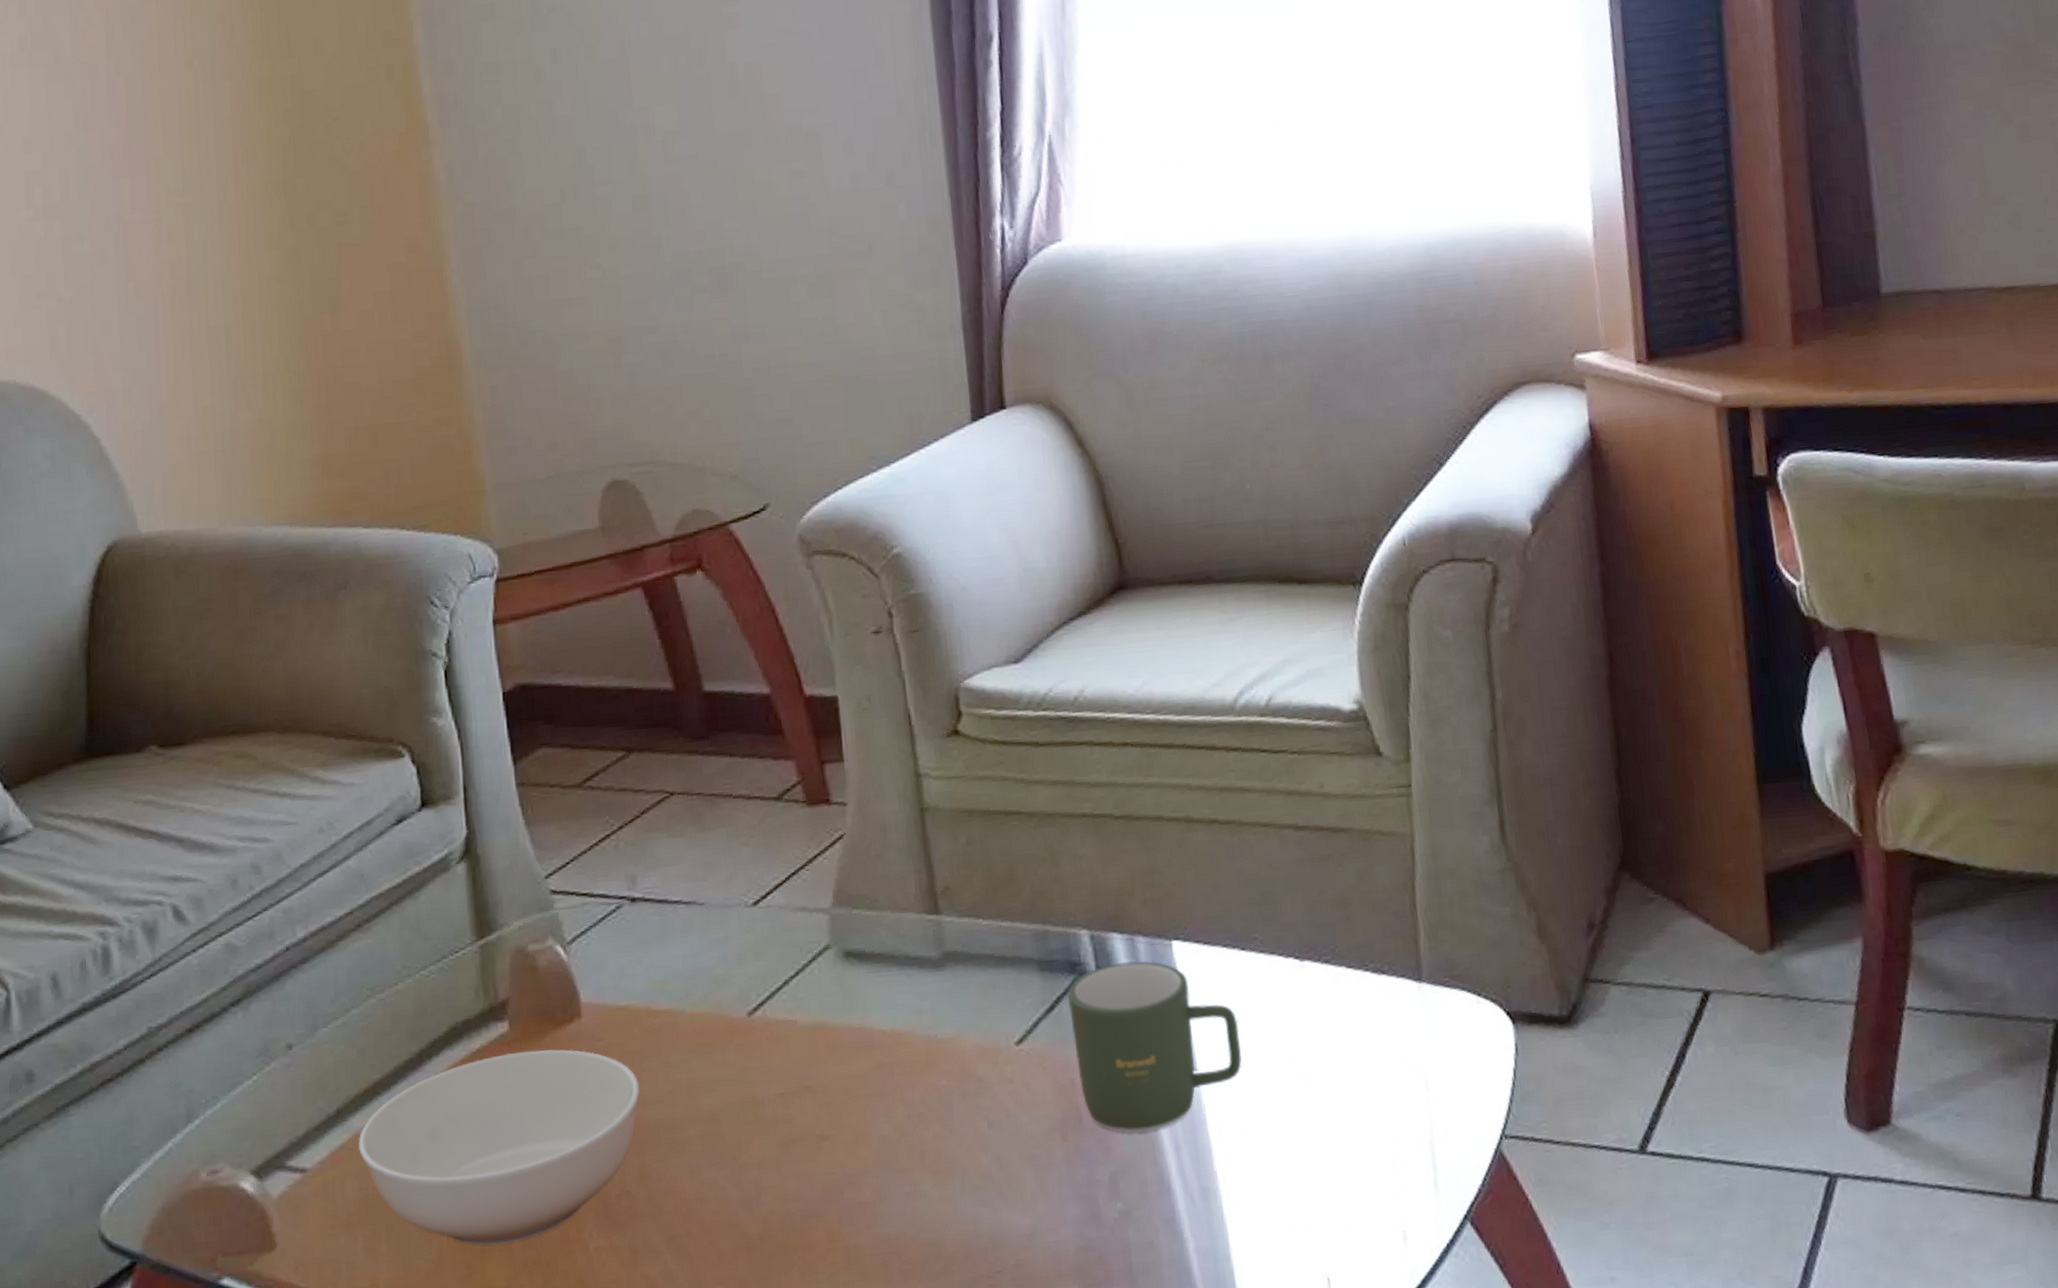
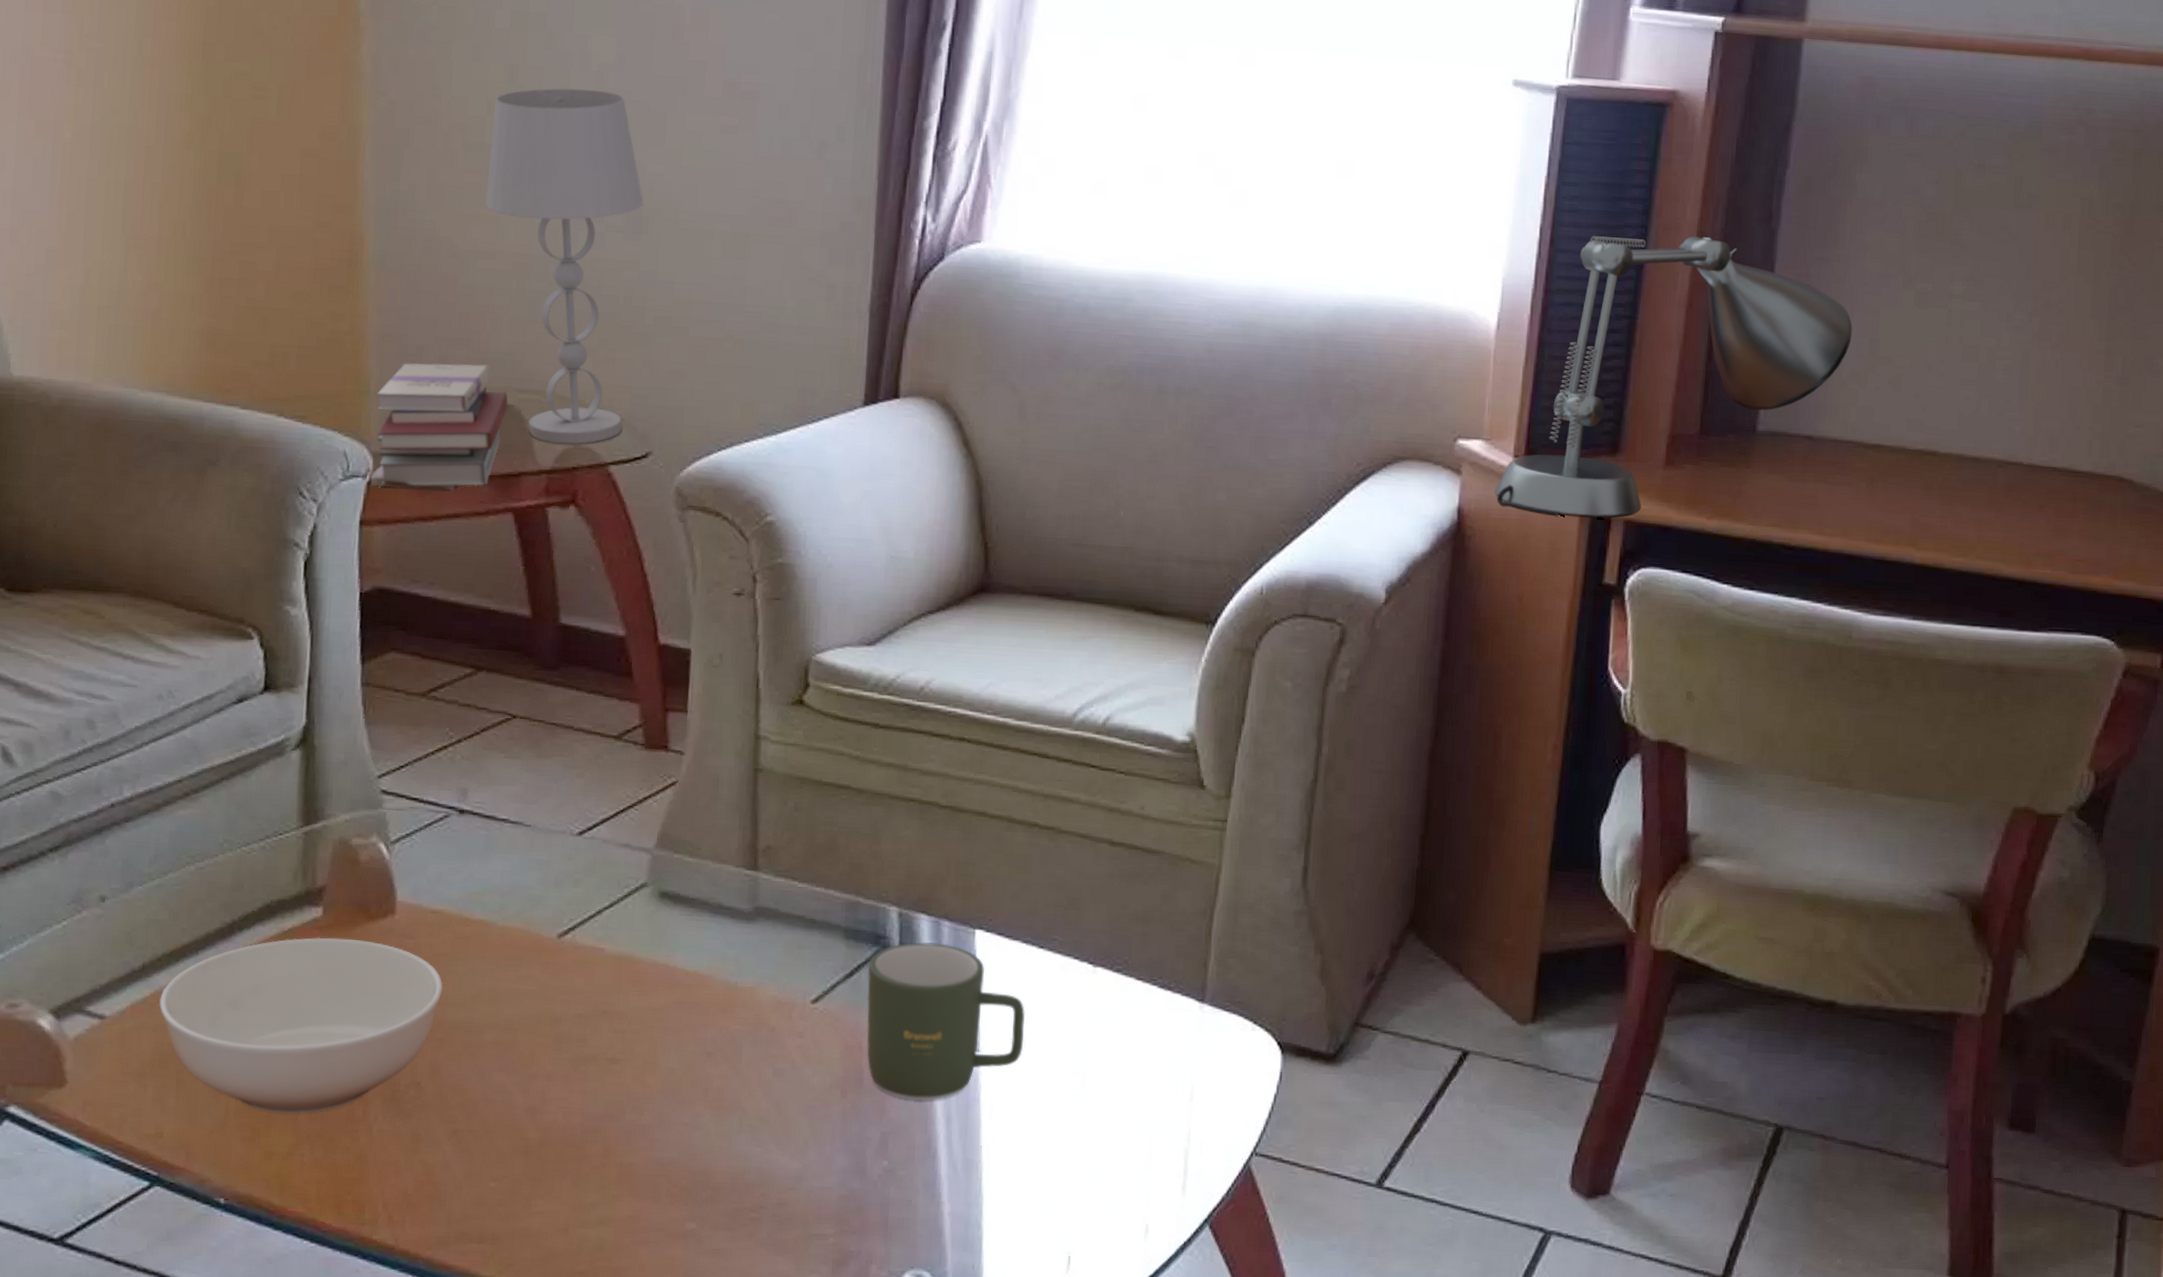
books: none [493,443,622,584] -> present [370,362,508,491]
table lamp: none [568,158,737,512] -> present [486,88,644,445]
desk lamp: none [1623,109,1960,417] -> present [1495,236,1852,519]

